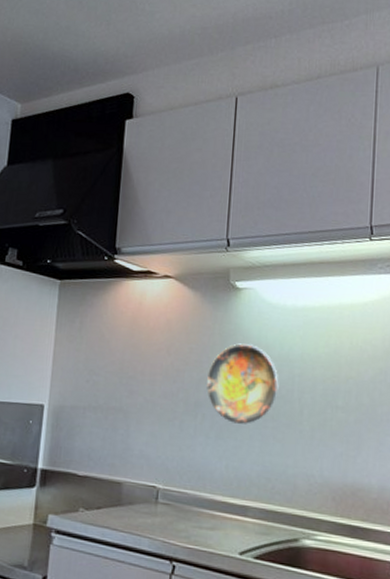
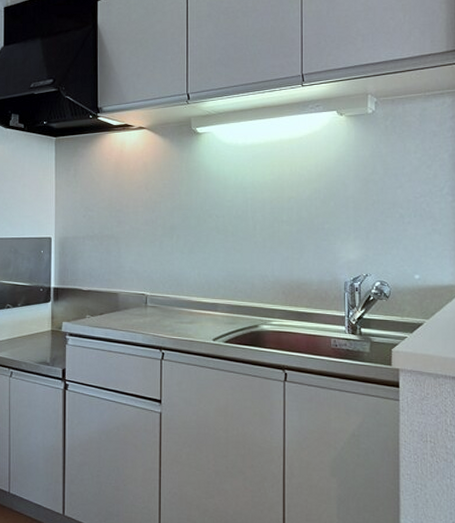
decorative plate: present [207,343,279,424] -> none [179,177,236,240]

